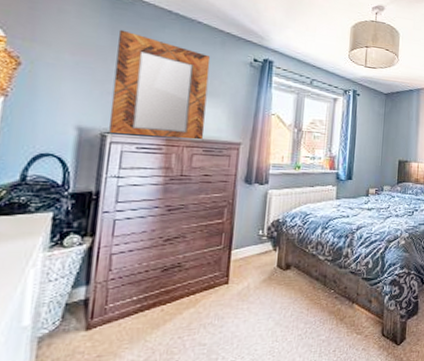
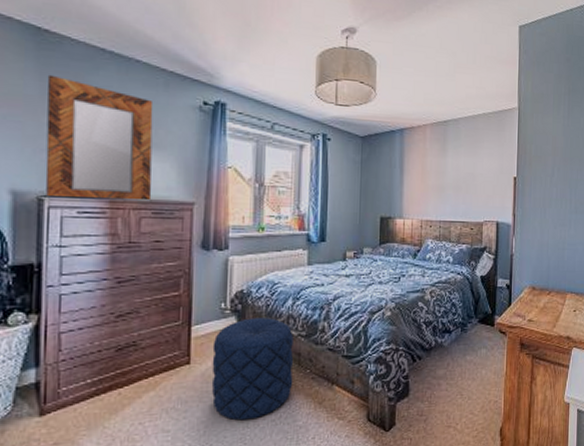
pouf: none [246,244,321,335] -> present [211,318,294,421]

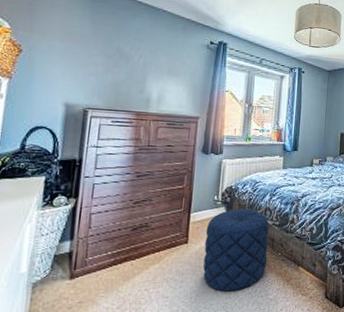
home mirror: present [45,74,154,203] -> none [90,19,174,116]

